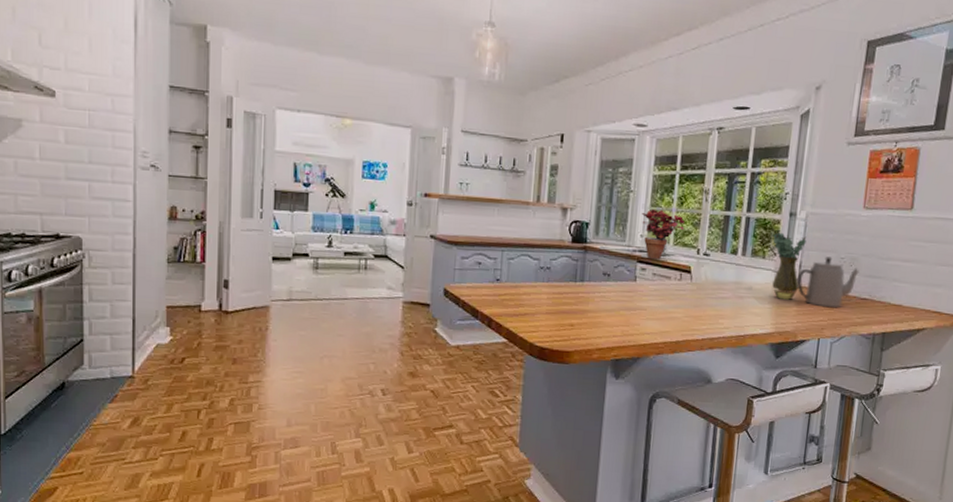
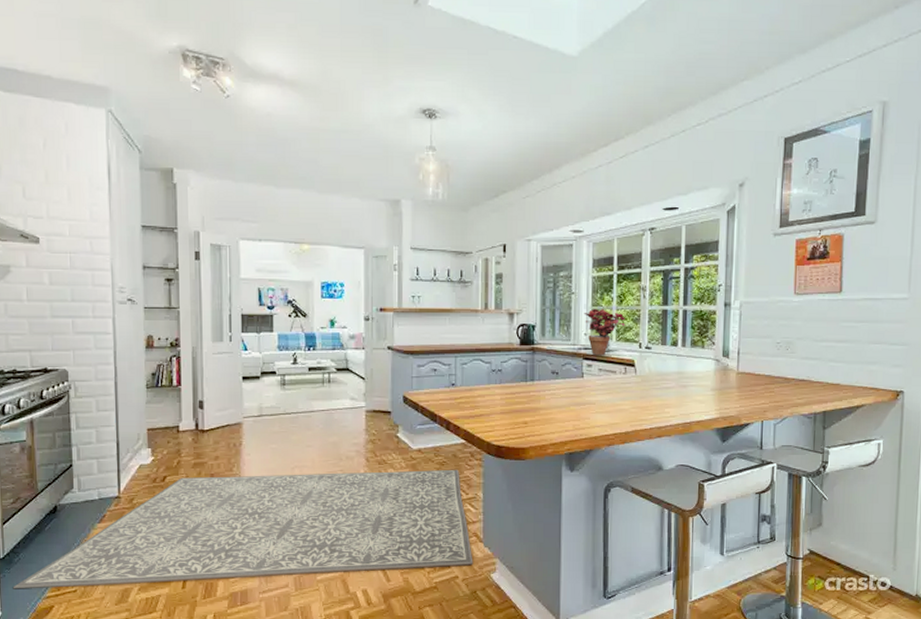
rug: none [14,360,508,470] -> present [12,469,473,589]
vase: present [771,228,807,300] -> none [709,319,742,386]
teapot: present [796,256,859,308] -> none [736,342,796,391]

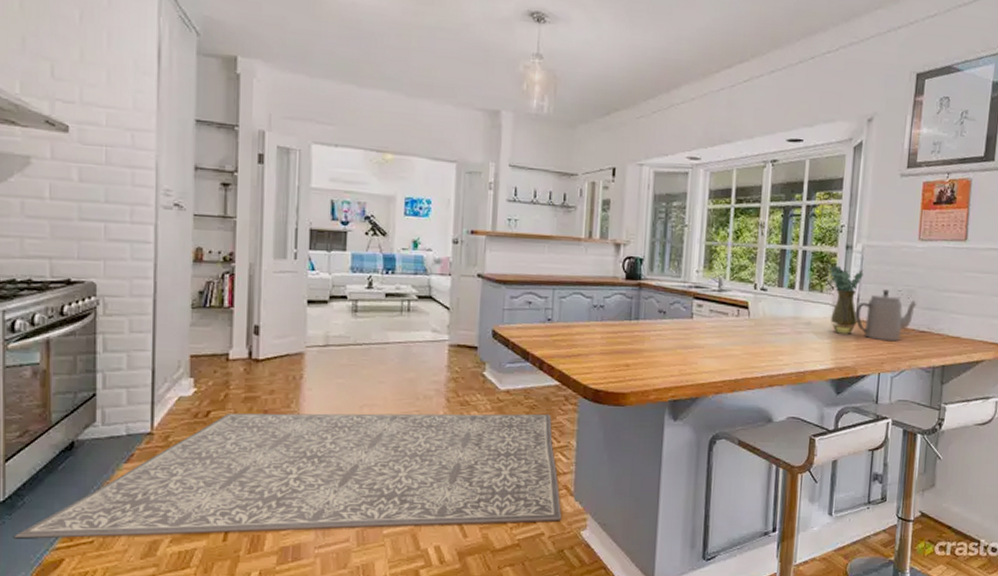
potted plant: present [584,308,625,356] -> none [696,243,741,296]
vase: none [709,319,742,386] -> present [829,262,864,334]
teapot: none [736,342,796,391] -> present [855,289,917,342]

